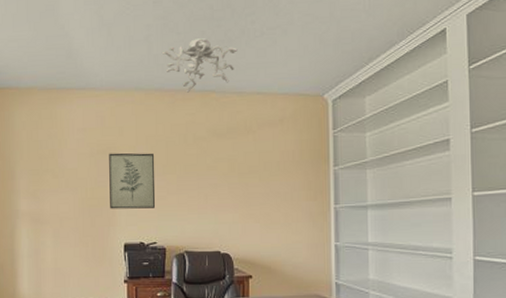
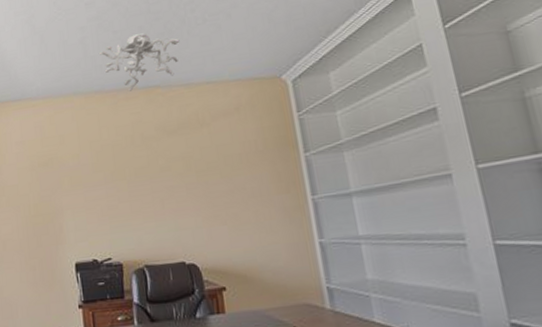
wall art: present [109,153,156,209] -> none [51,159,107,226]

